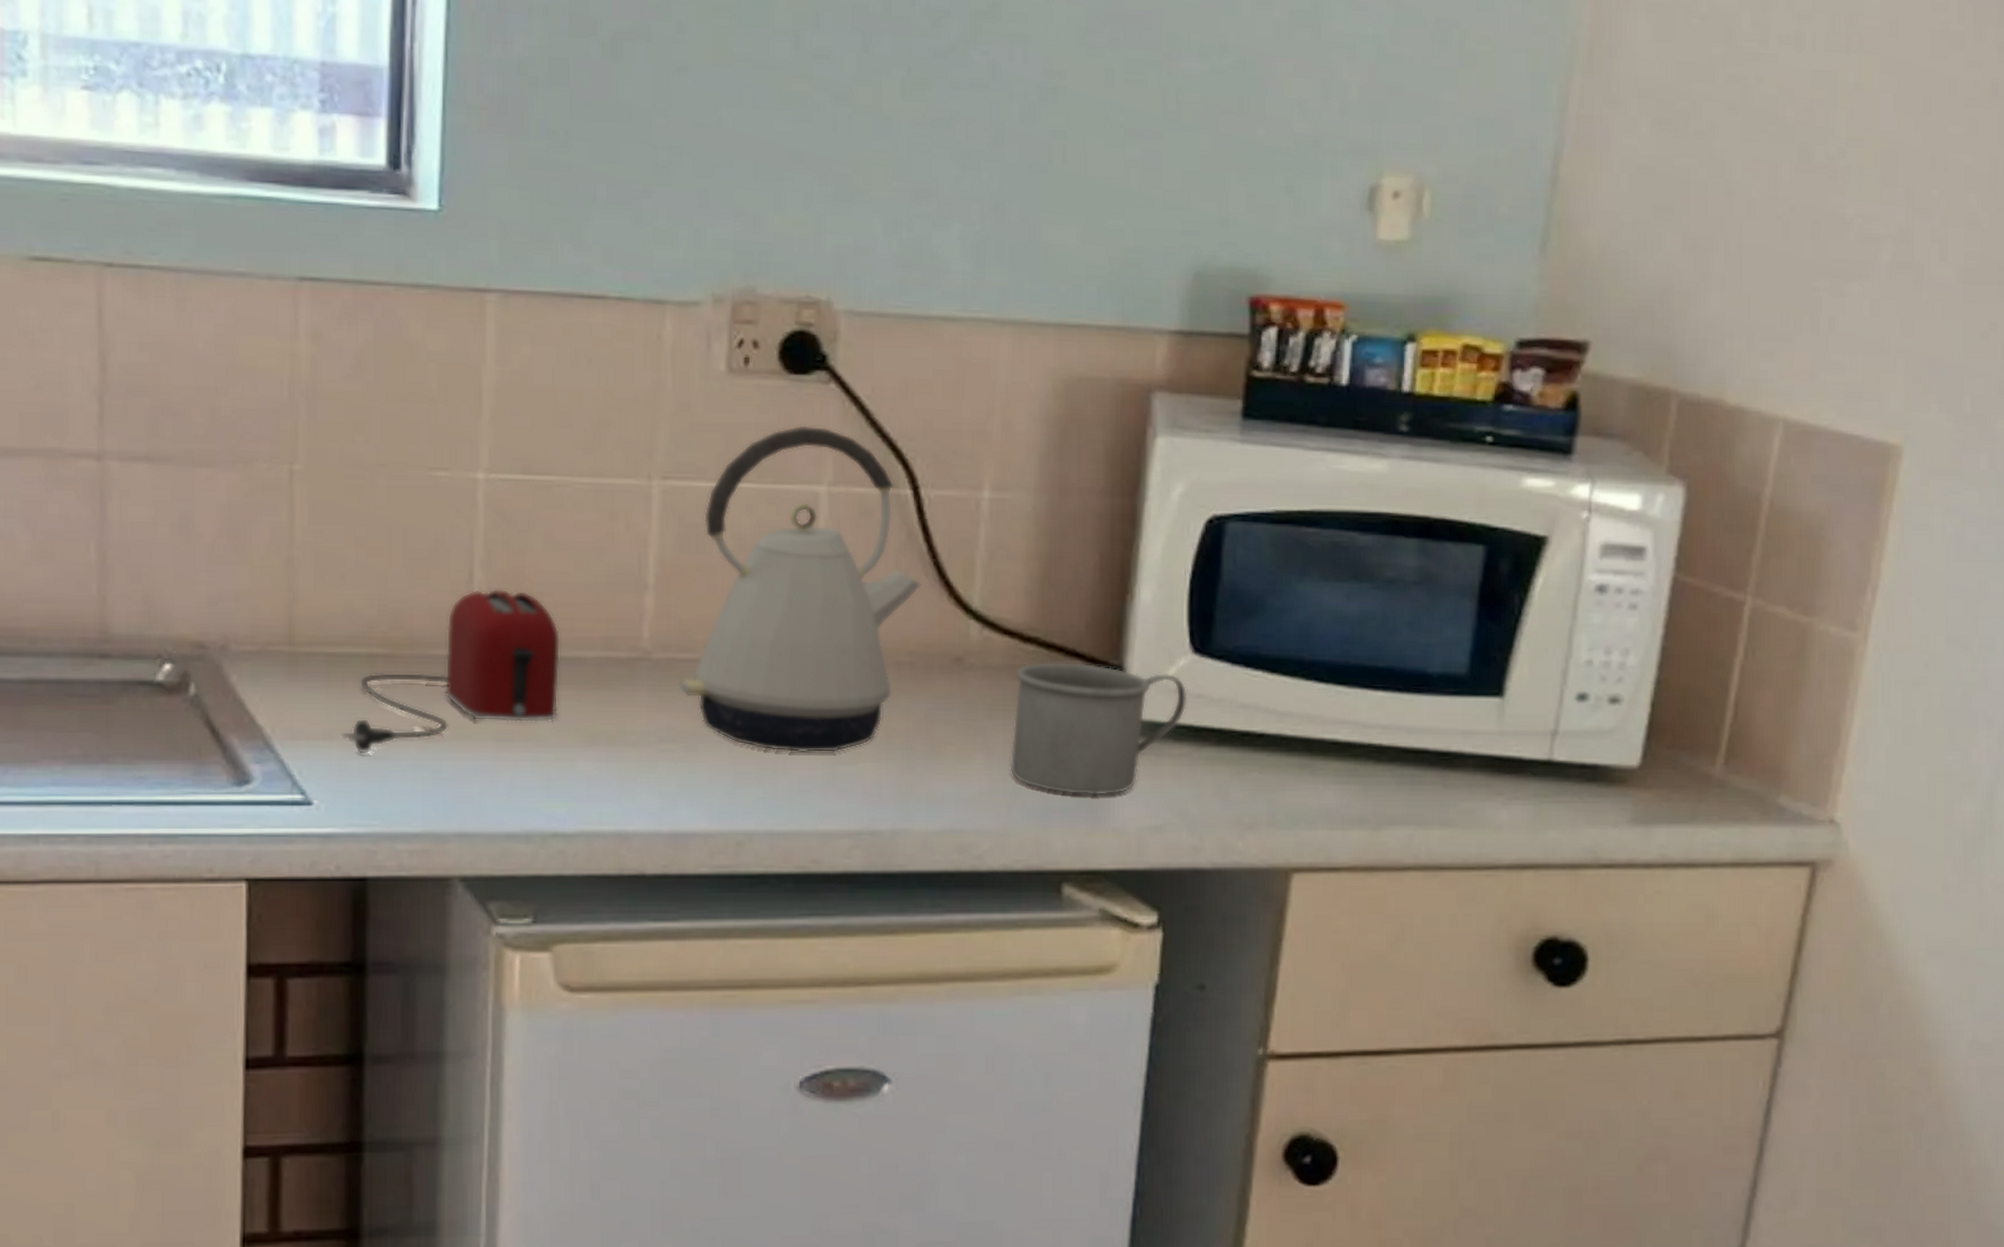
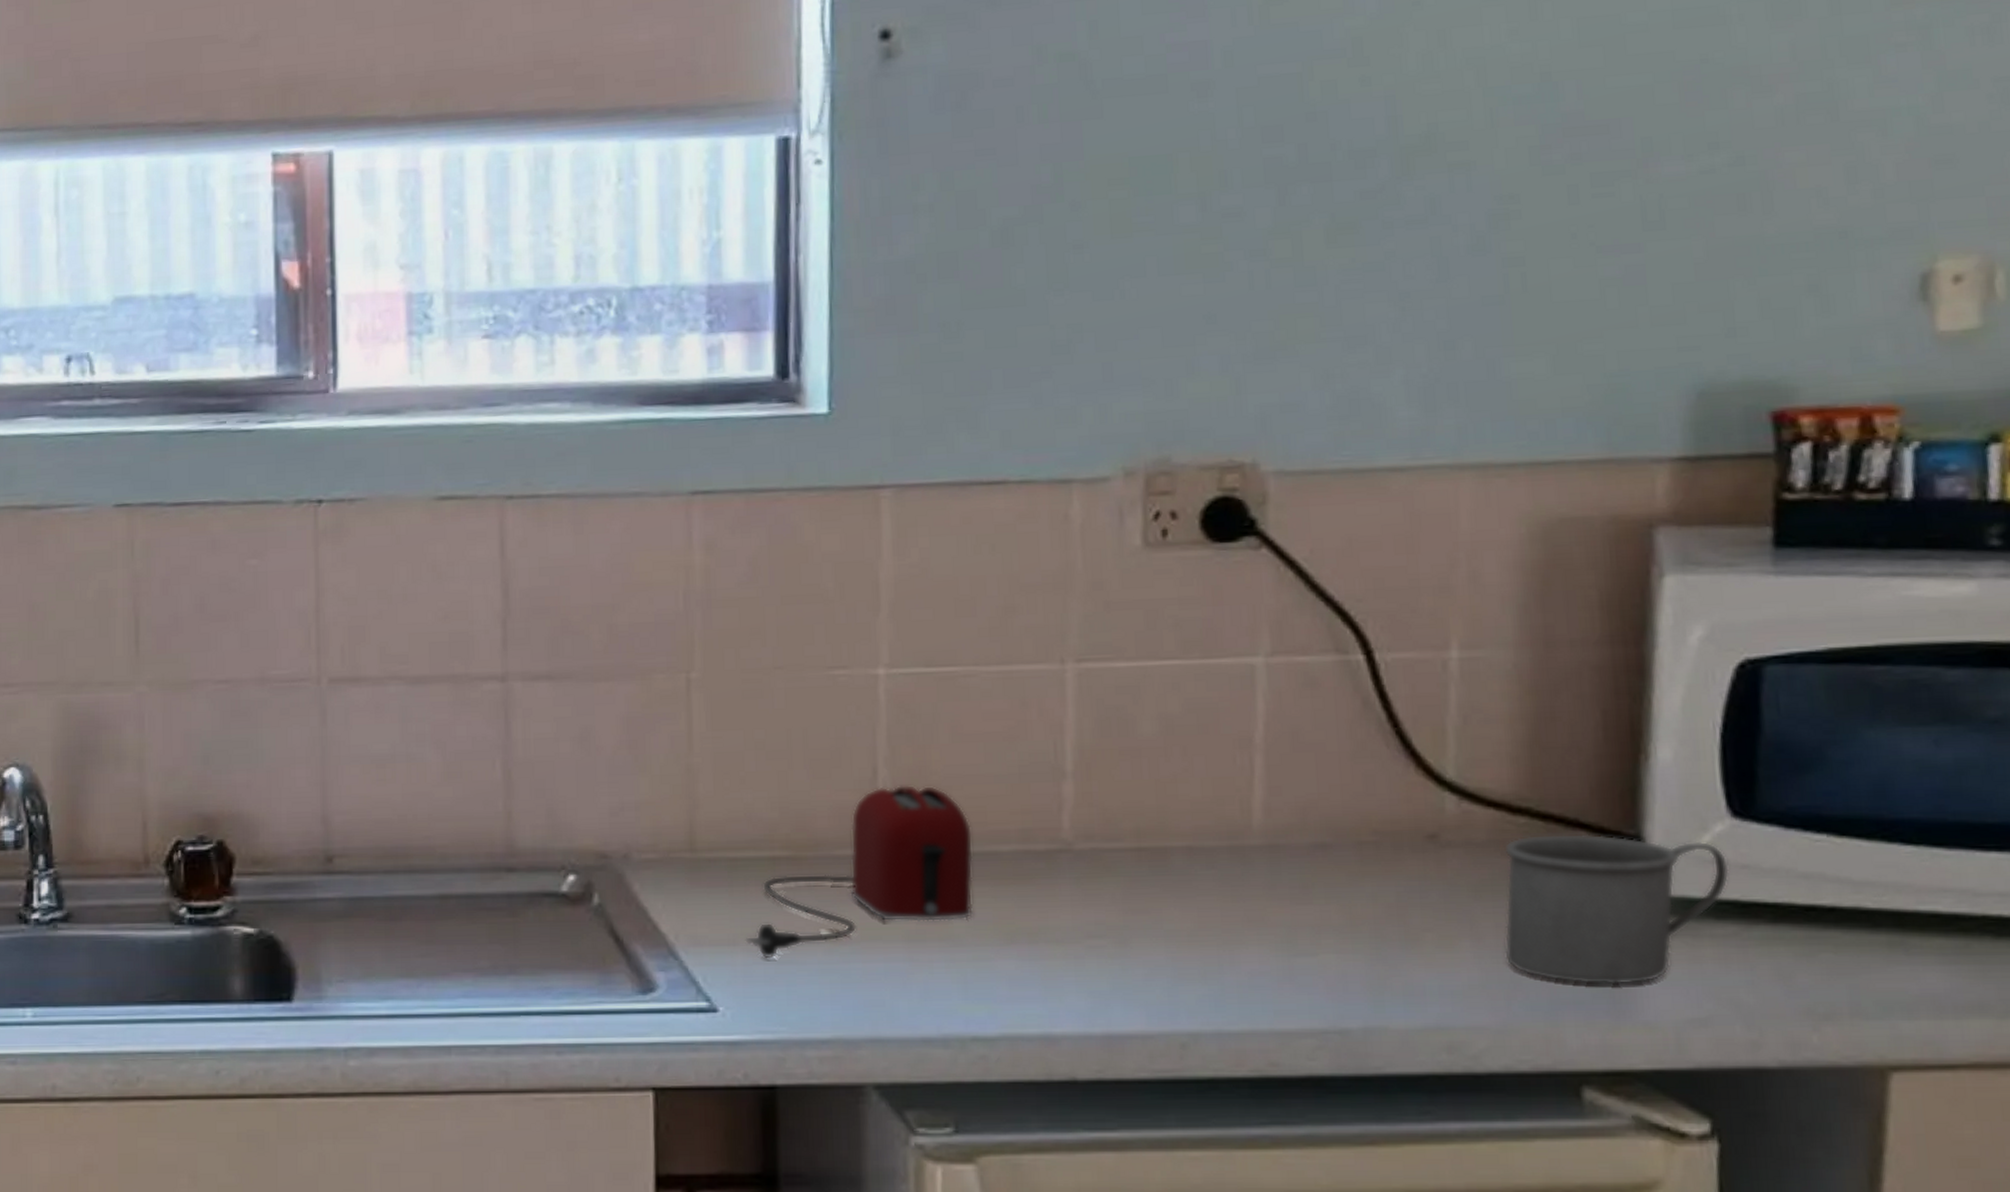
kettle: present [678,425,922,753] -> none [1104,594,1383,946]

